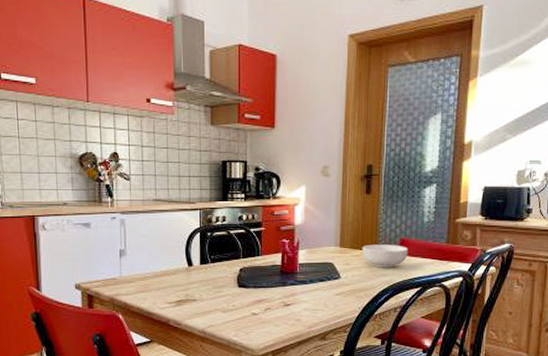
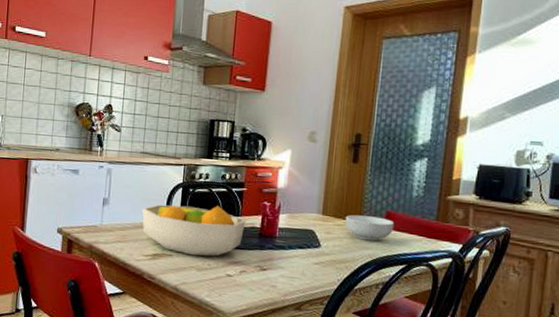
fruit bowl: none [161,247,267,298] -> present [142,204,246,257]

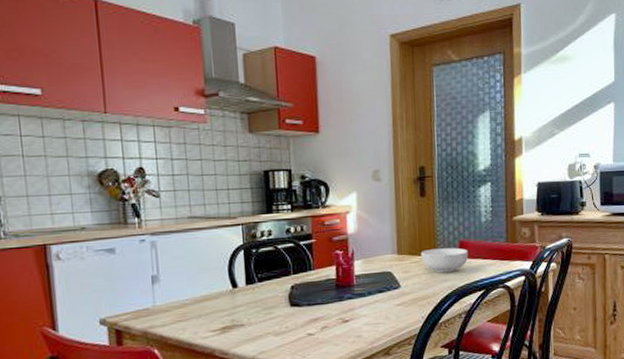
fruit bowl: present [142,204,246,257] -> none [200,263,320,321]

